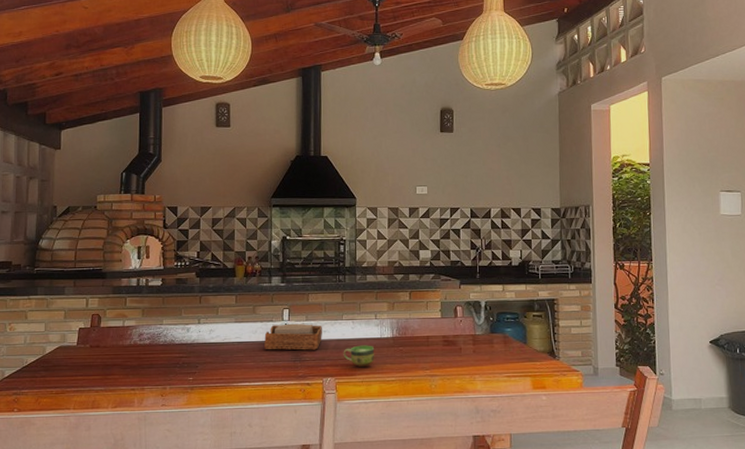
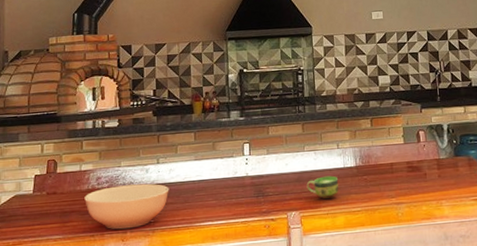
bowl: none [126,342,209,385] -> present [84,183,169,230]
napkin holder: present [264,323,322,351] -> none [225,157,285,187]

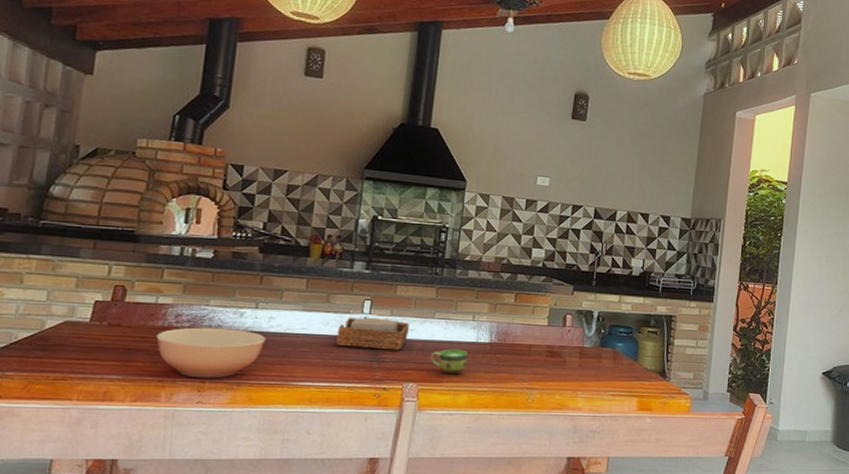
napkin holder: none [225,157,285,187] -> present [336,317,409,351]

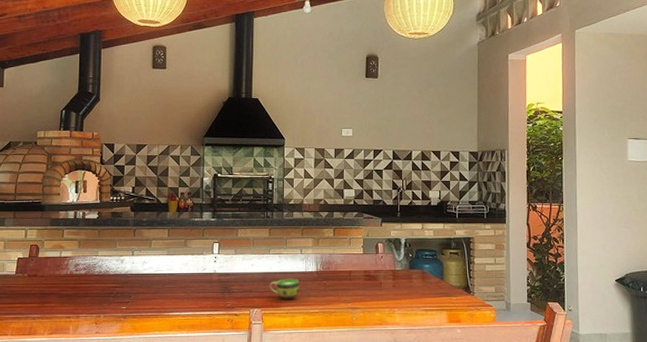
bowl: present [156,327,266,379] -> none [63,273,142,313]
napkin holder: present [336,317,409,351] -> none [195,256,250,283]

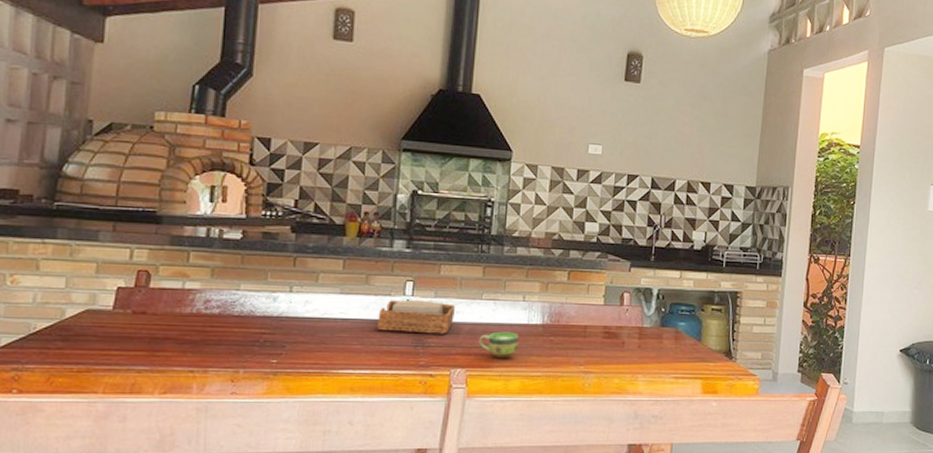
napkin holder: none [195,256,250,283] -> present [377,299,455,334]

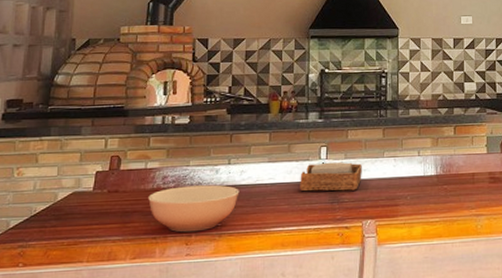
bowl: none [185,313,302,368] -> present [148,184,240,233]
cup: present [479,331,519,359] -> none [384,184,418,209]

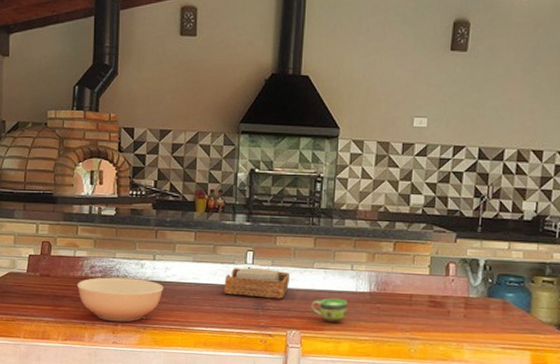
cup: none [384,184,418,209] -> present [311,298,348,323]

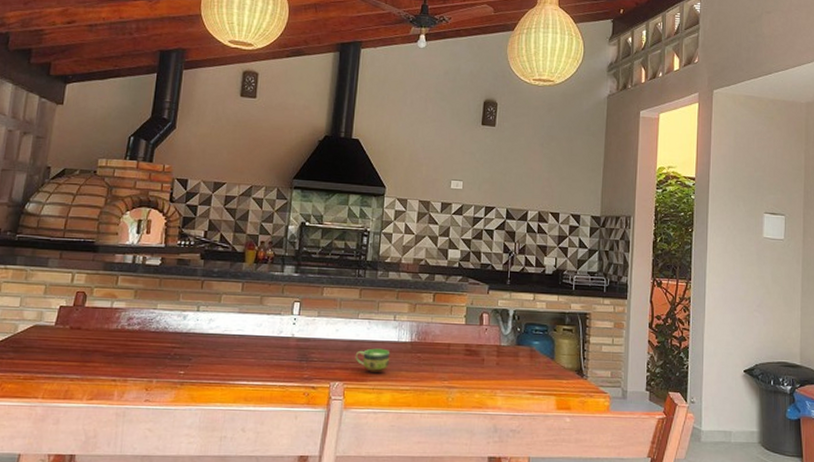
bowl: present [77,277,164,322] -> none [111,329,206,378]
napkin holder: present [224,267,290,299] -> none [269,318,335,350]

